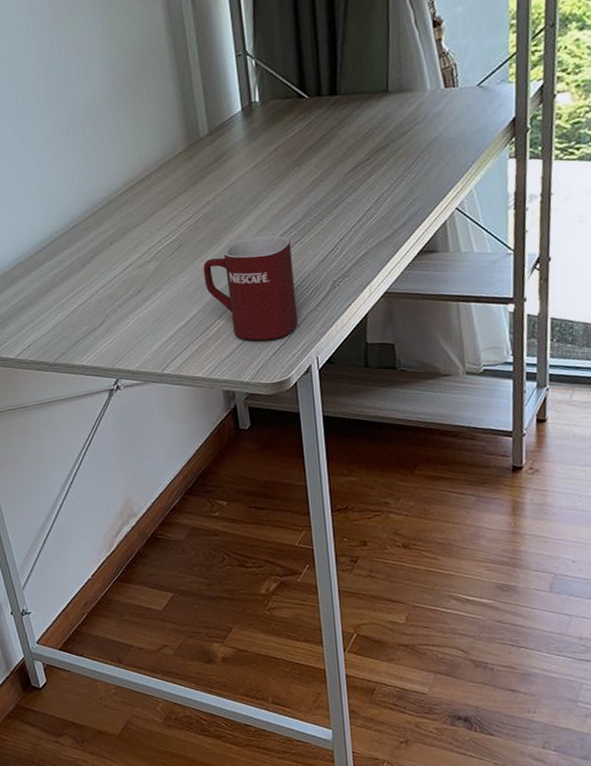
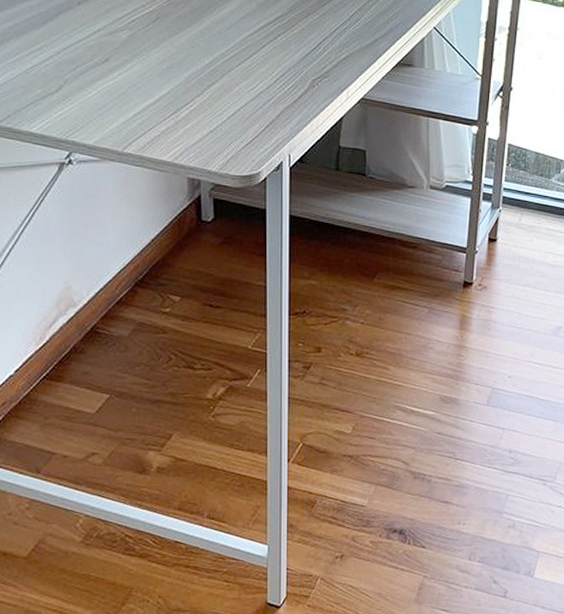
mug: present [203,235,298,341] -> none [179,22,274,130]

